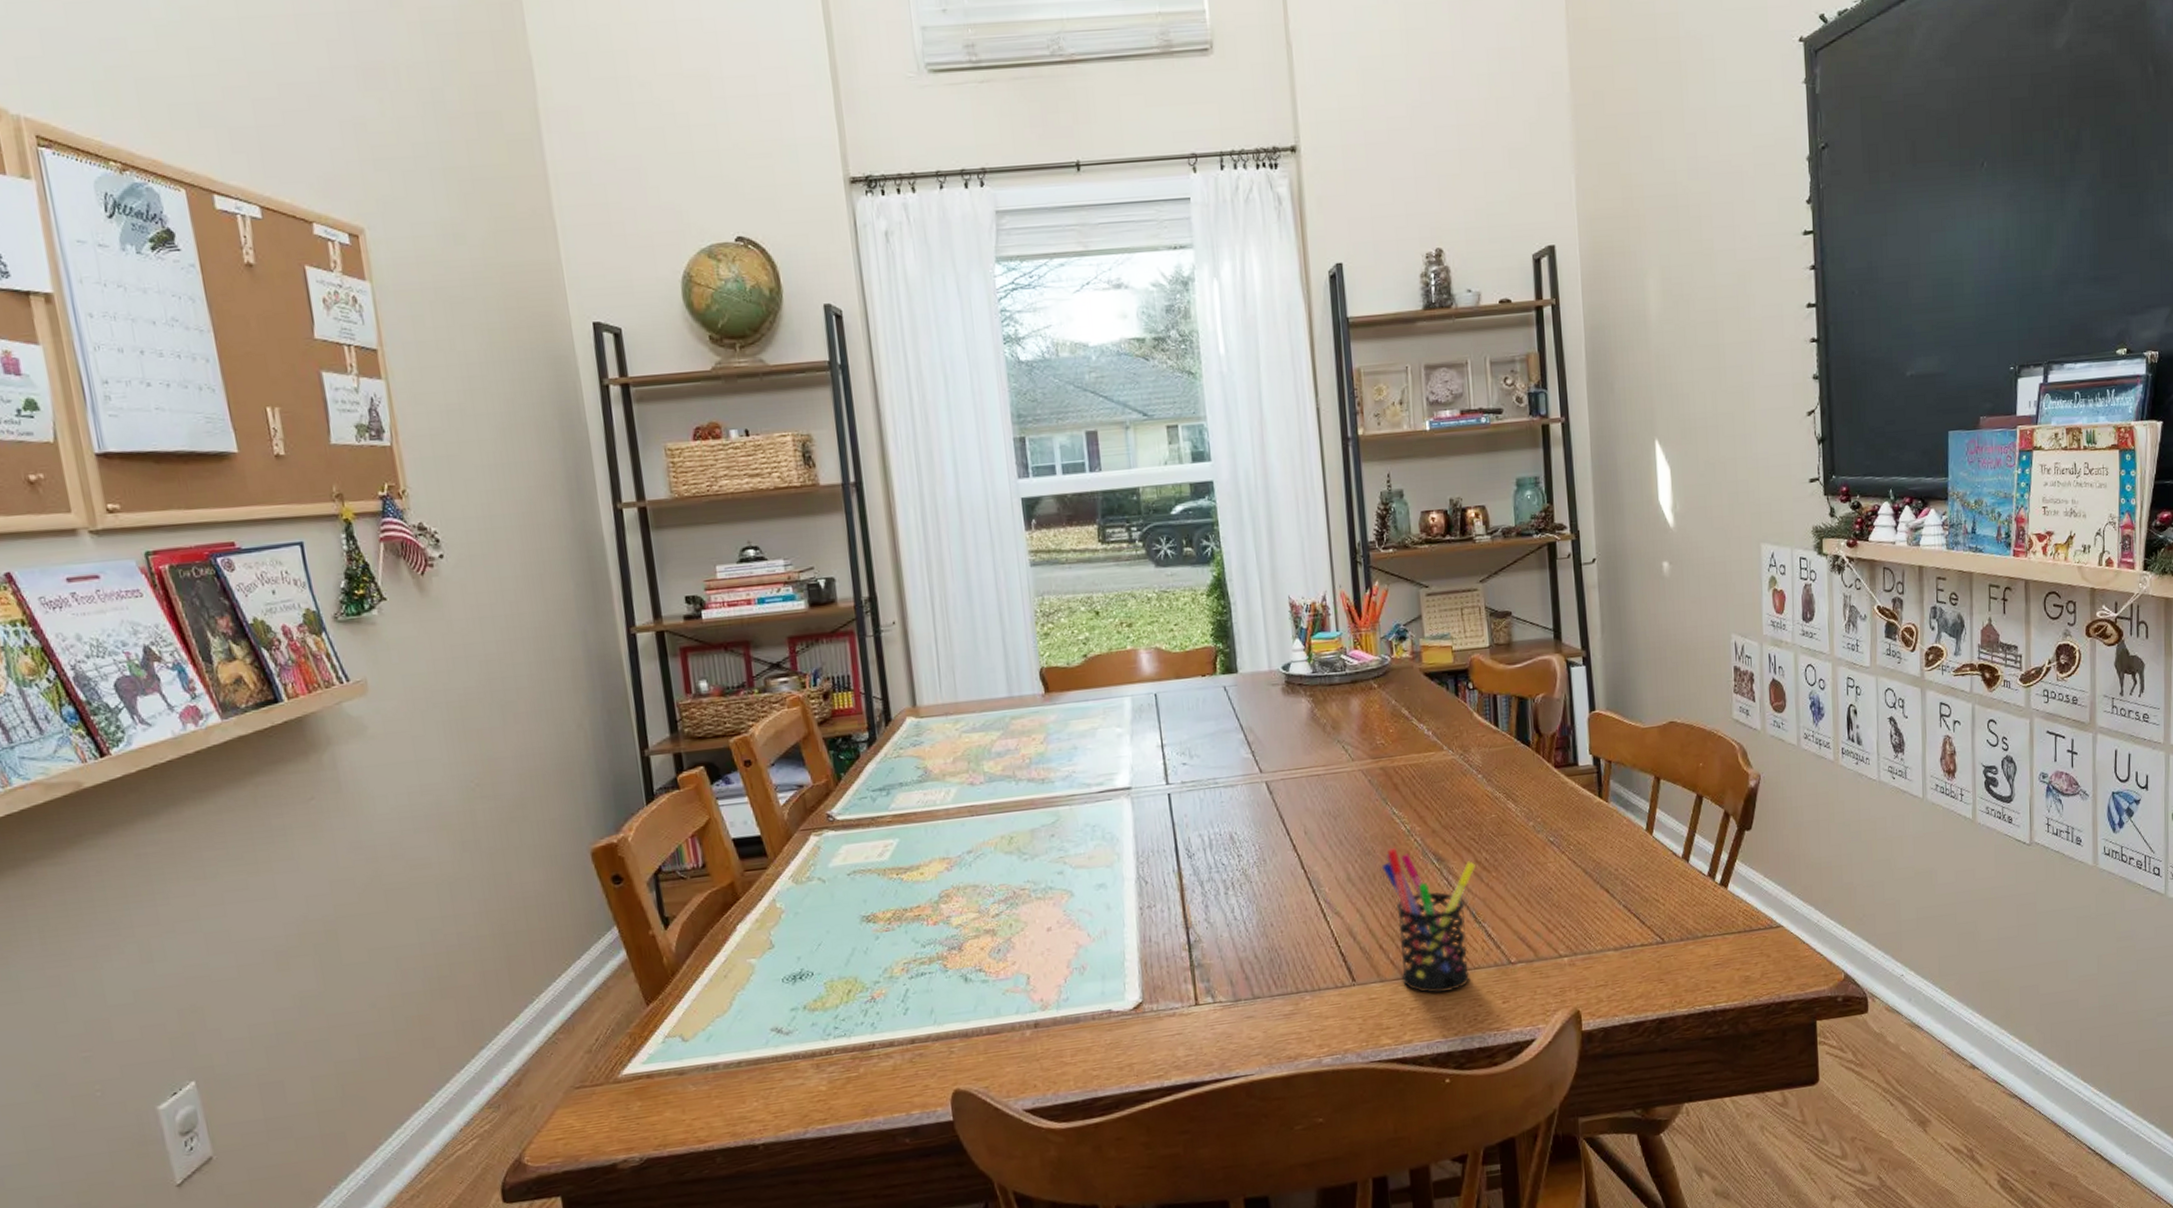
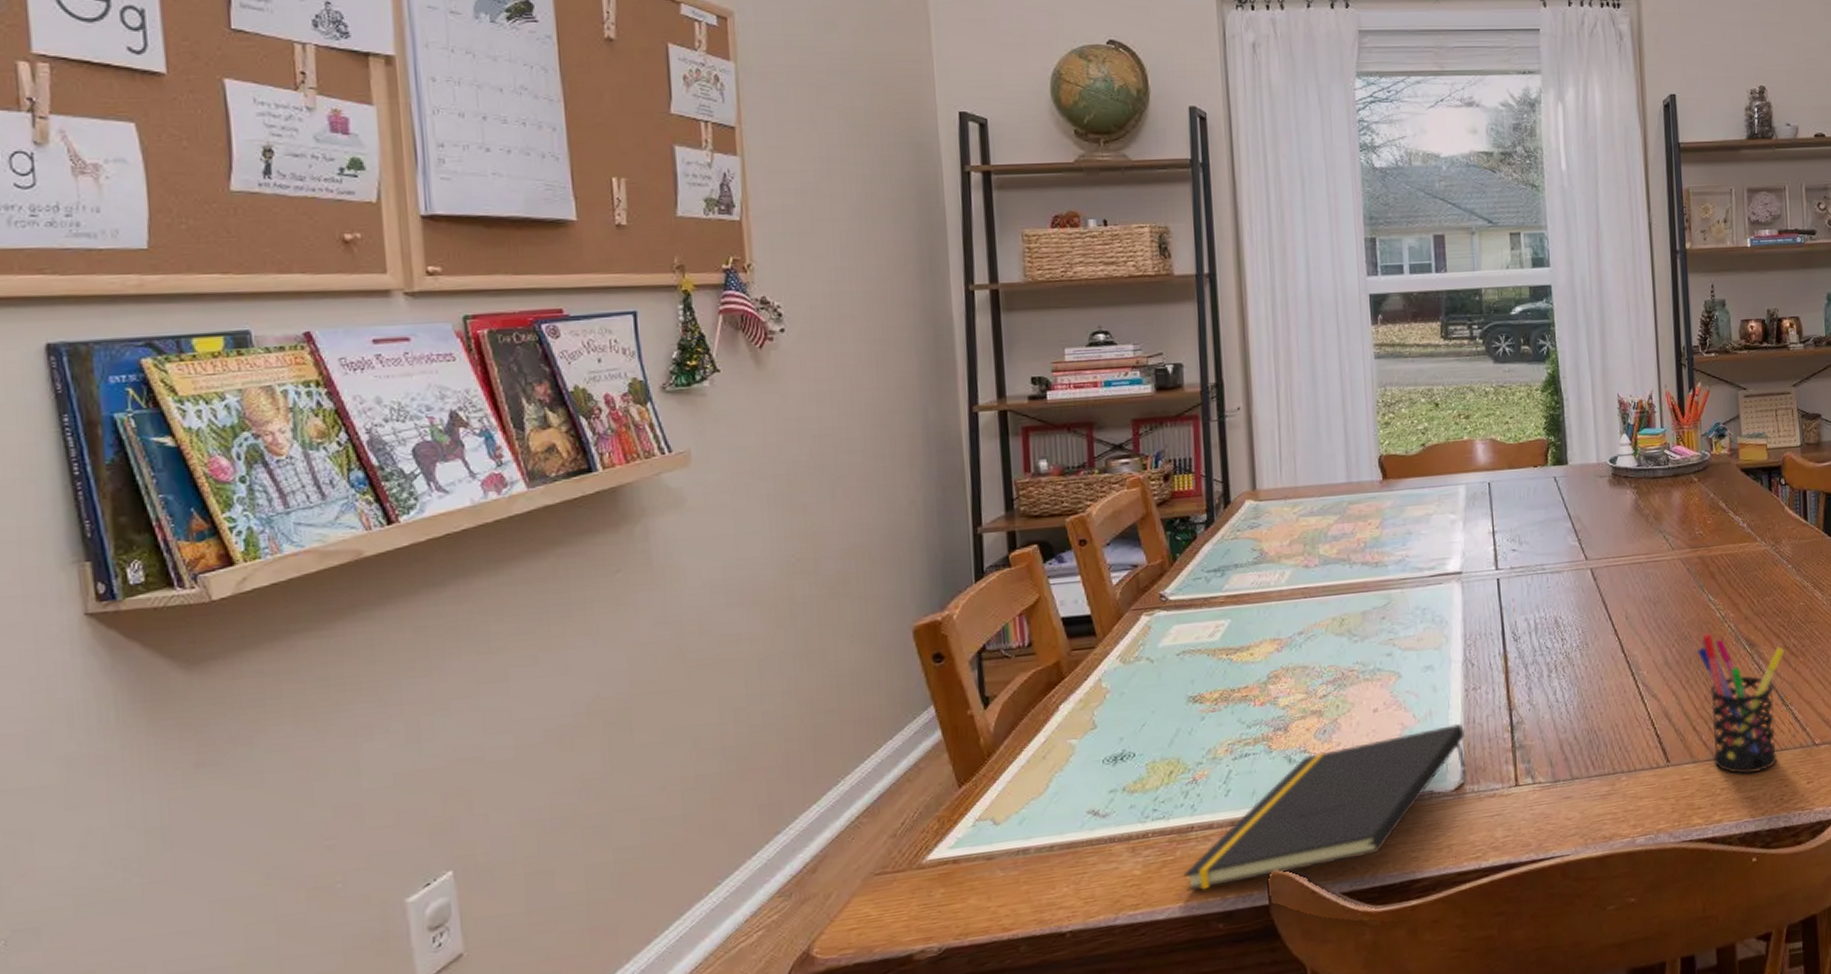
notepad: none [867,941,1144,1108] -> present [1182,723,1466,892]

